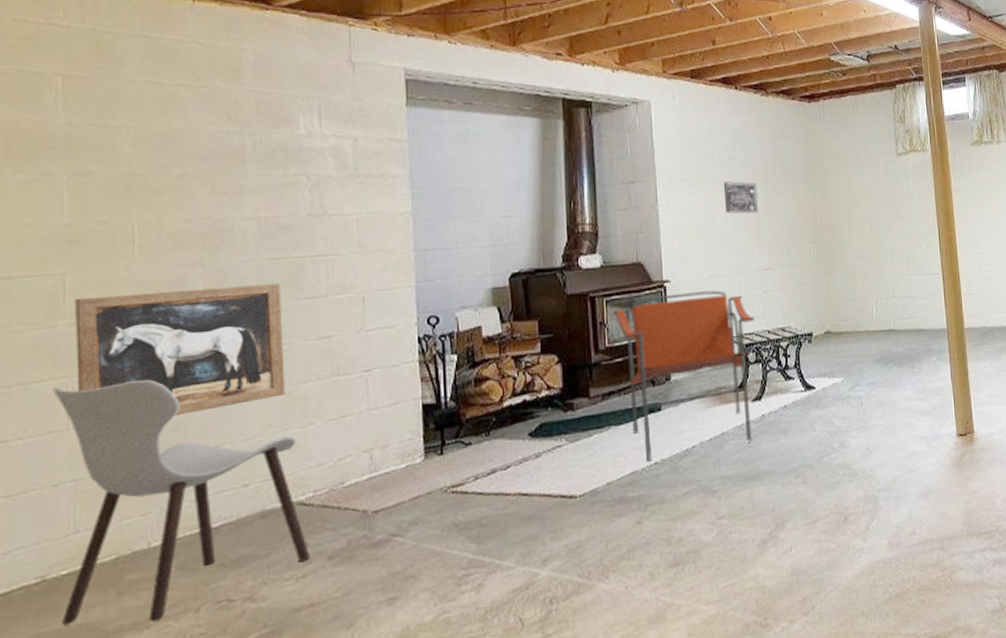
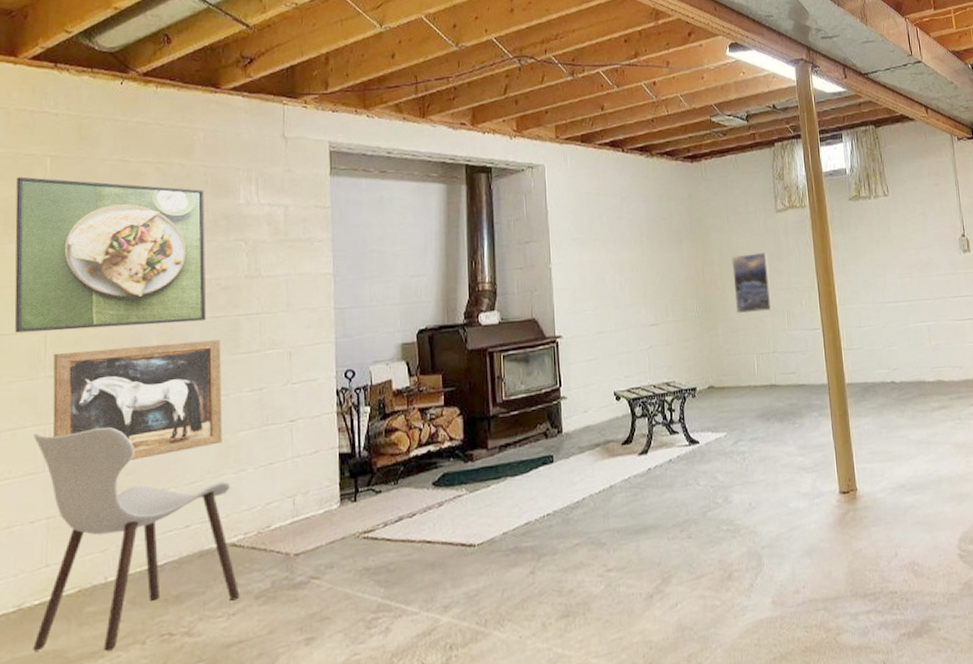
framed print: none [19,98,263,275] -> present [14,176,207,333]
armchair: present [613,290,755,463] -> none [510,345,641,514]
wall art: present [723,181,758,214] -> none [611,240,644,271]
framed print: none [850,196,892,258] -> present [731,252,773,313]

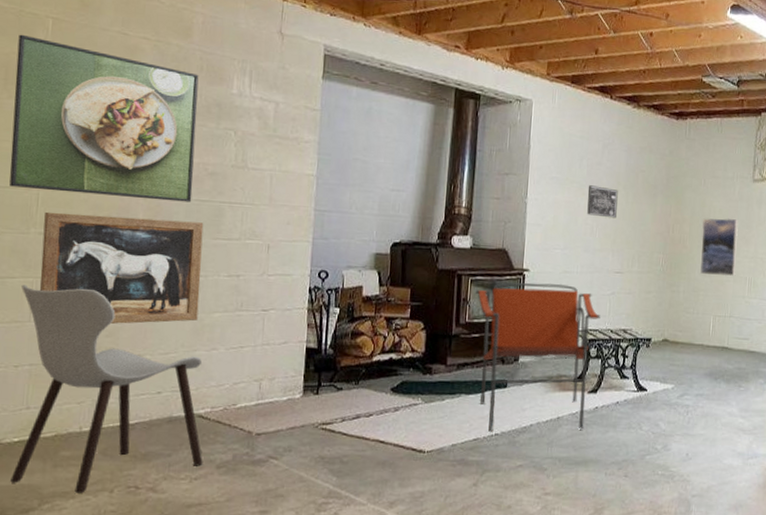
armchair: none [510,345,641,514] -> present [476,282,601,433]
wall art: none [611,240,644,271] -> present [587,185,618,219]

